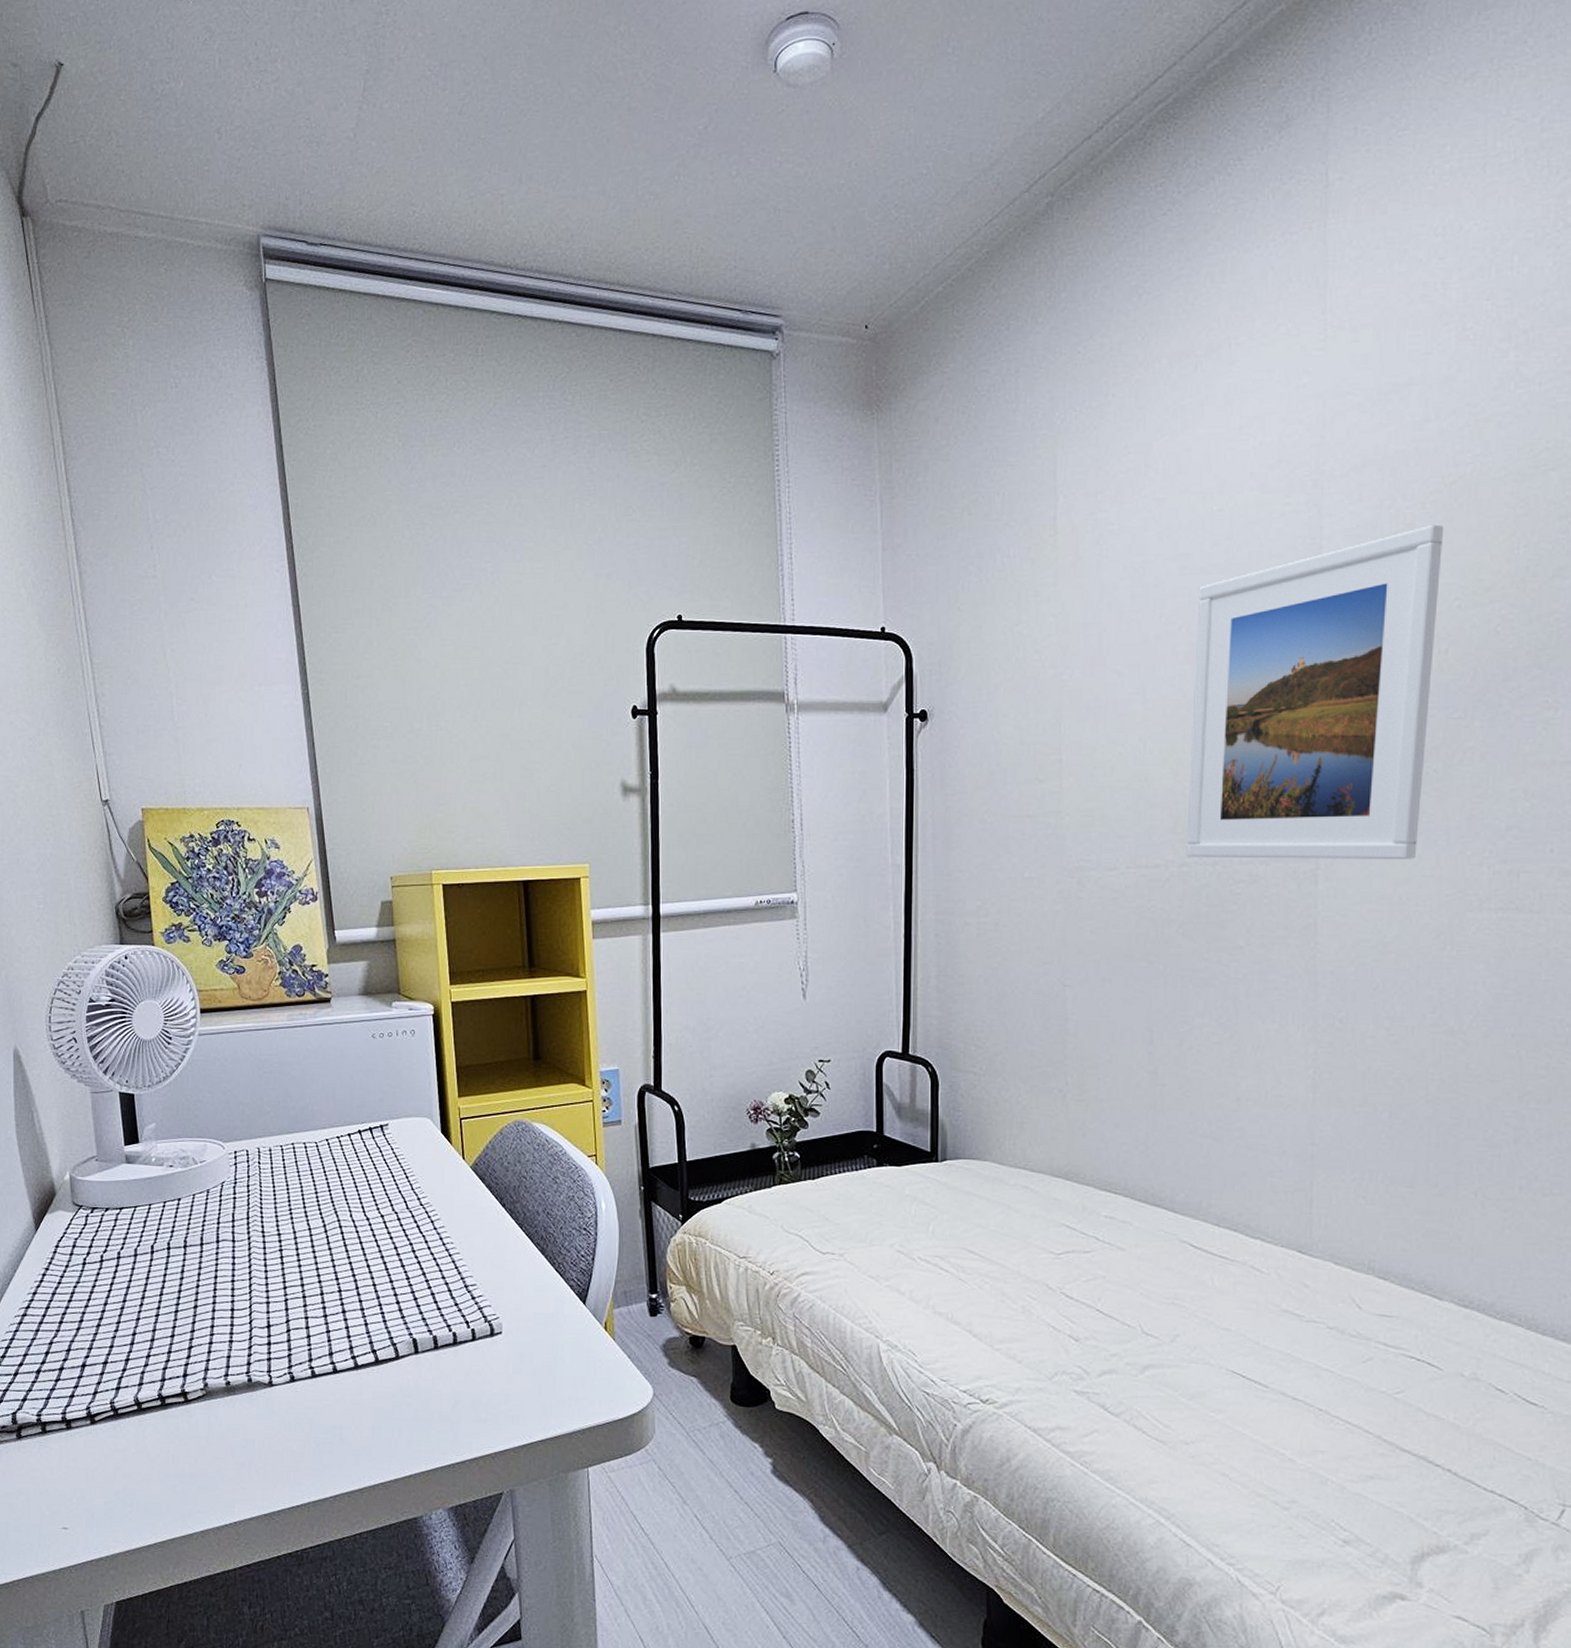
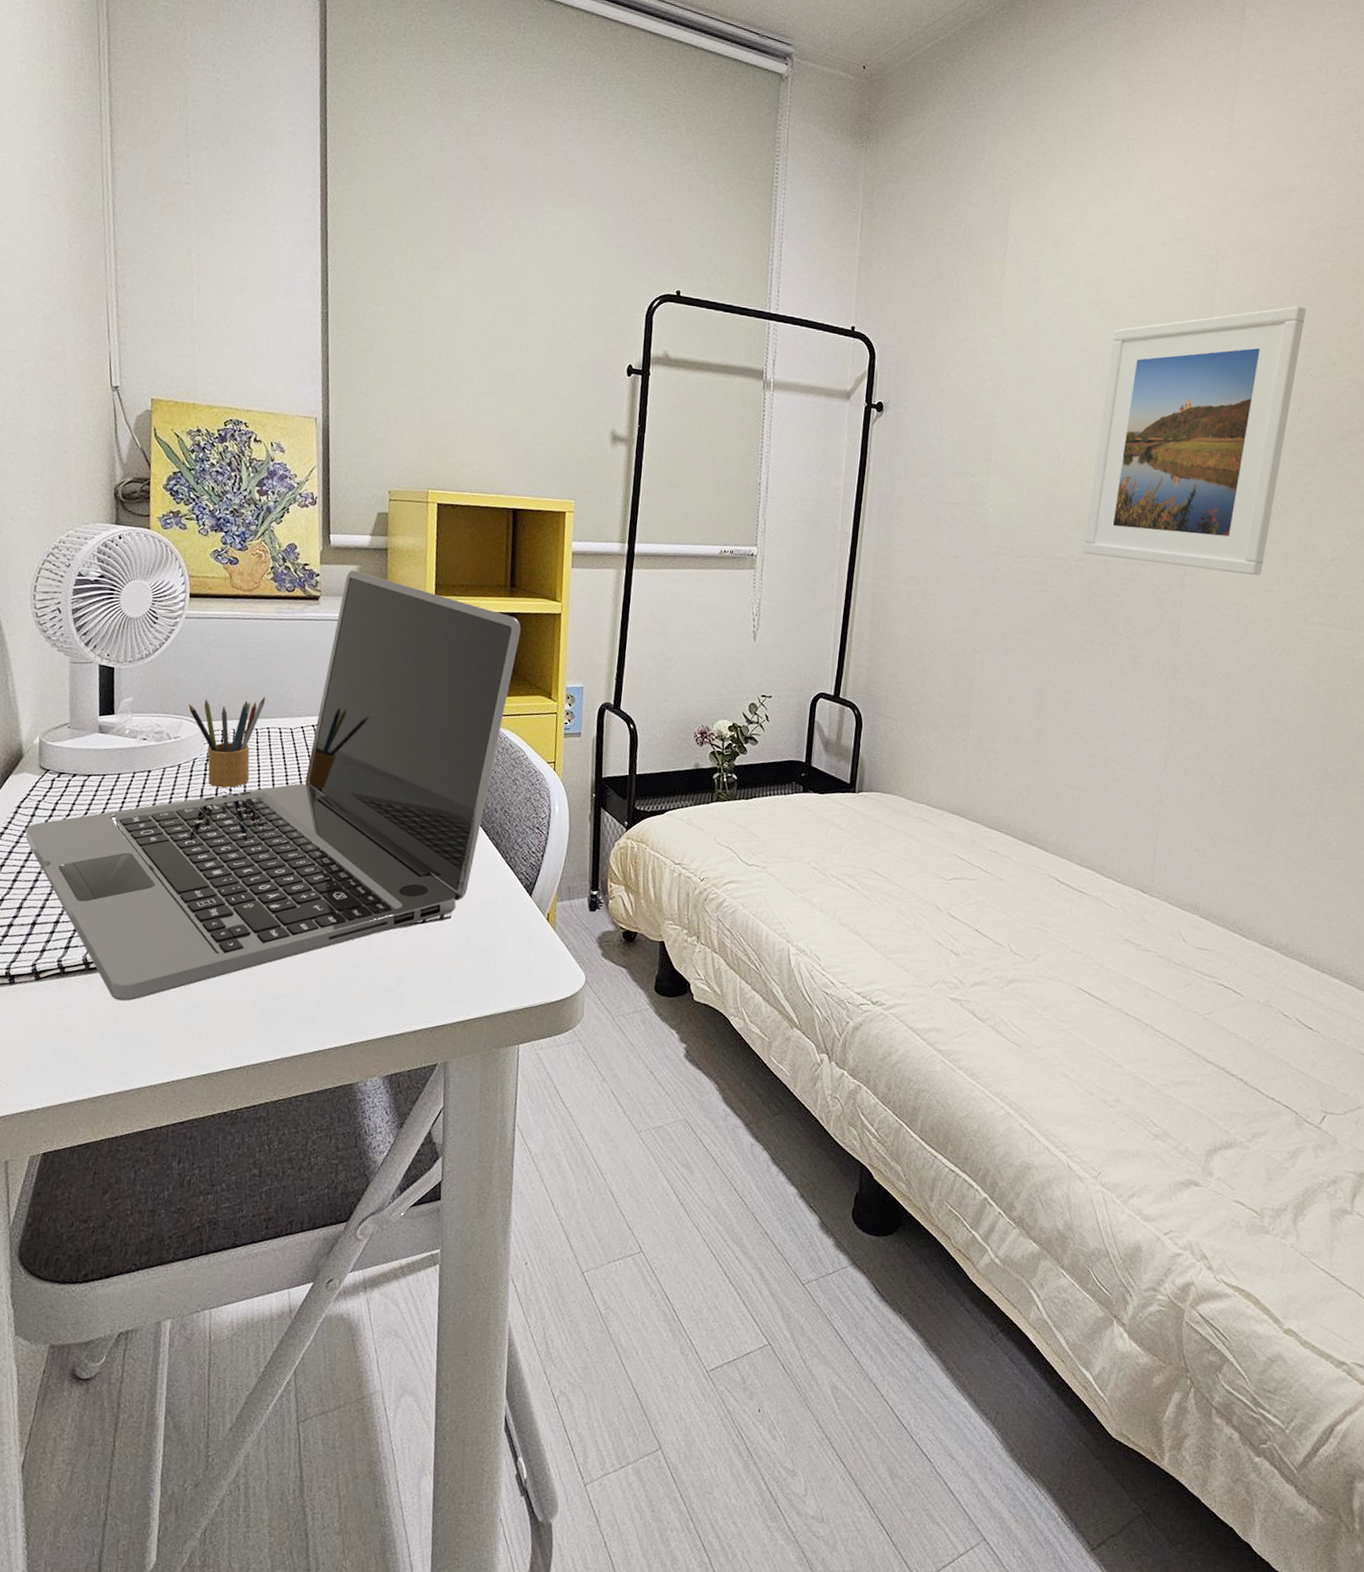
laptop: none [66,966,545,1441] -> present [25,570,521,1001]
pencil box: none [211,1110,287,1211] -> present [188,696,265,788]

